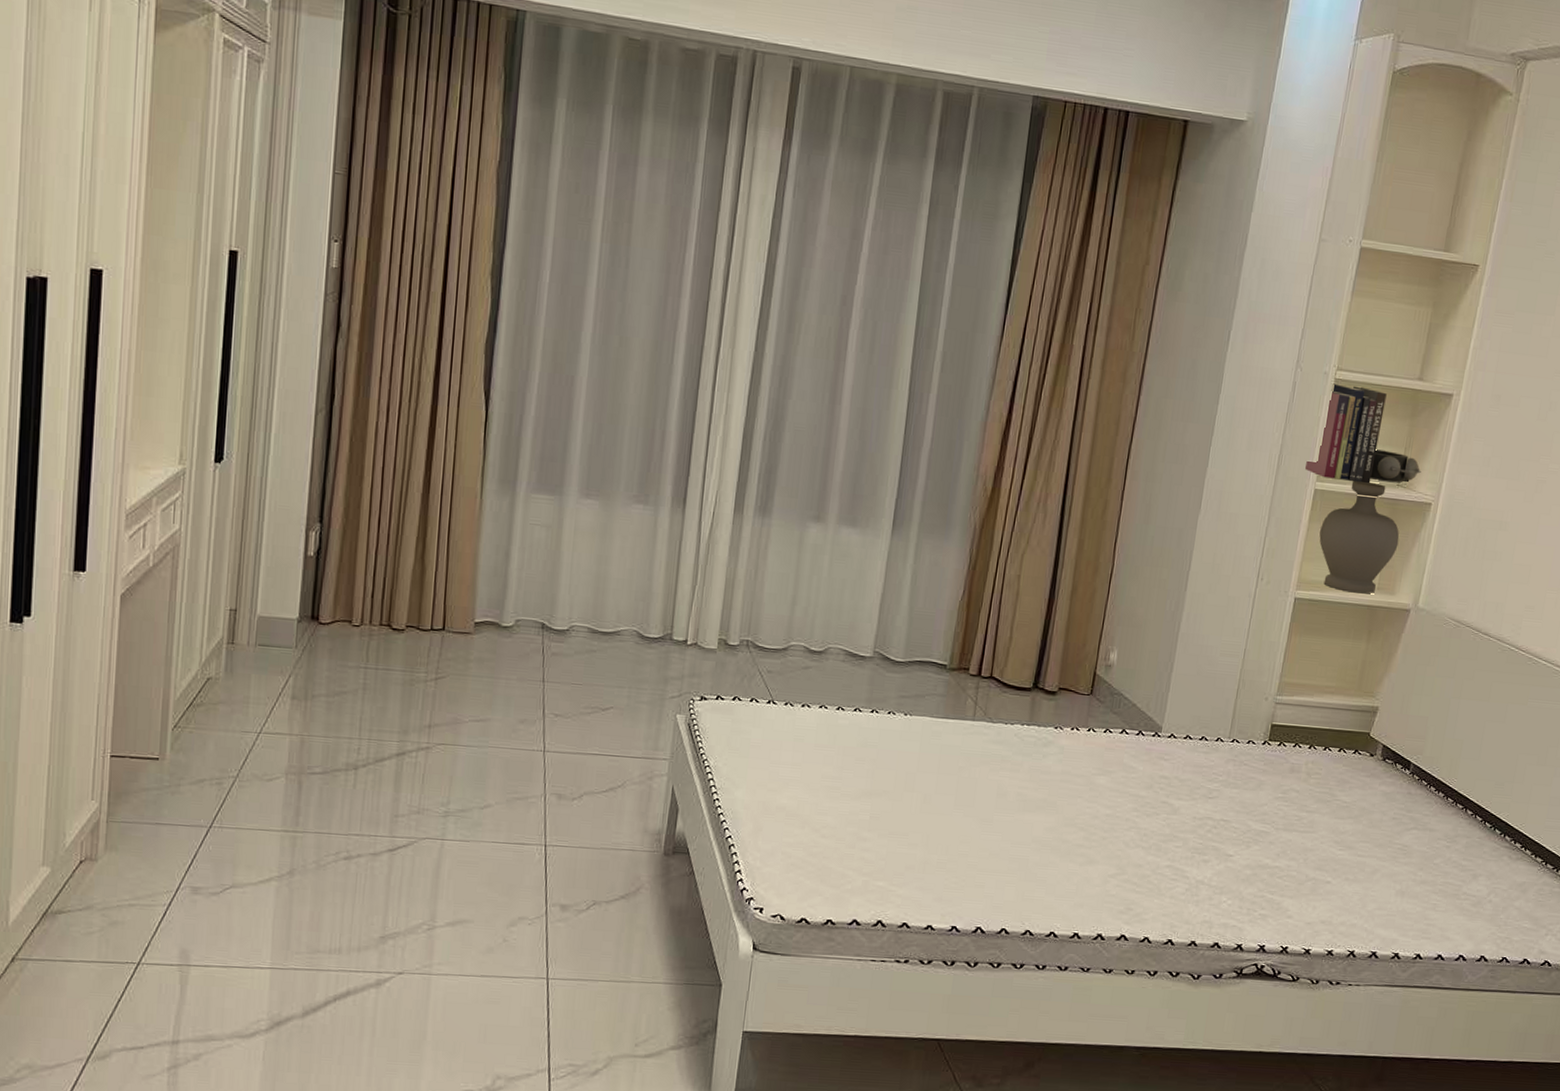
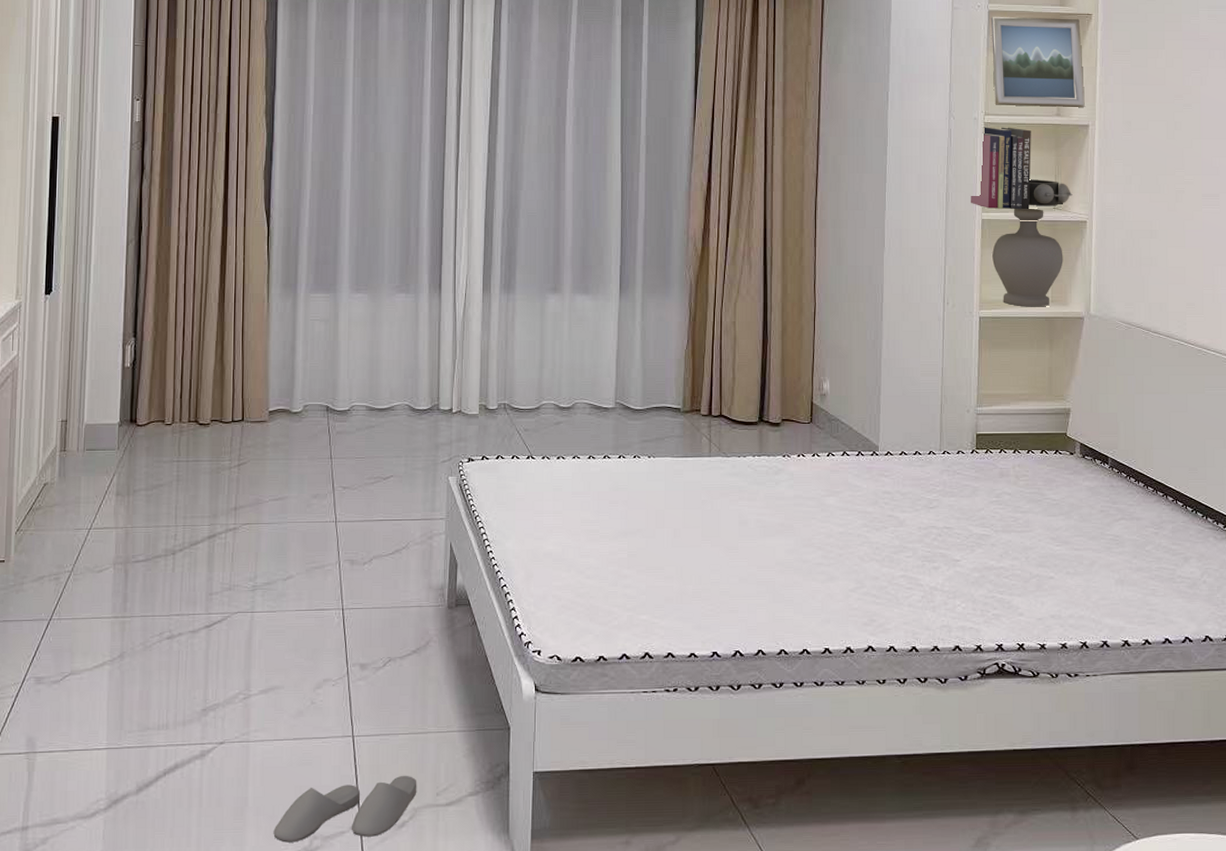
slippers: none [452,1022,615,1082] -> present [273,775,417,843]
picture frame: none [1351,254,1464,374] -> present [990,16,1085,108]

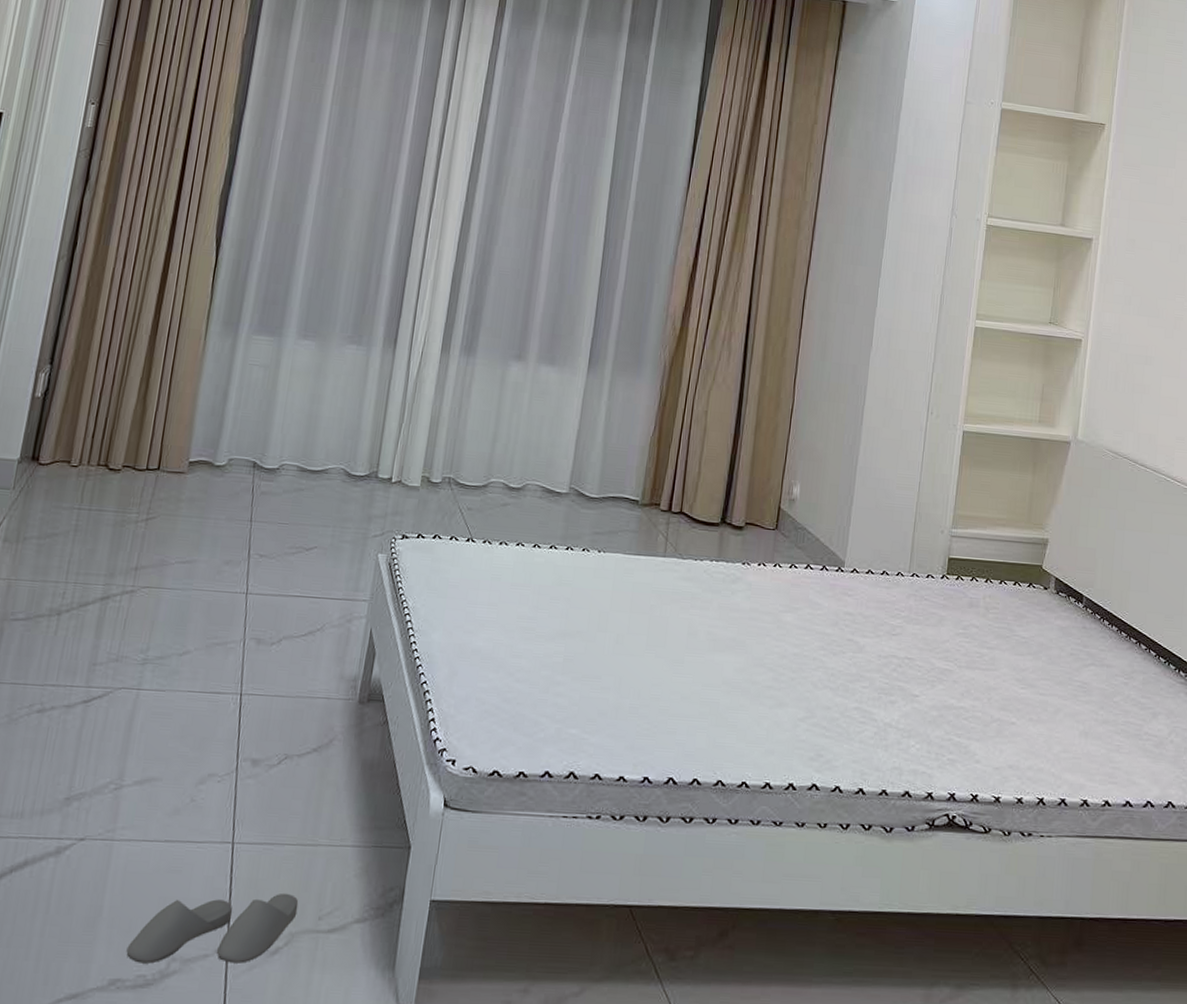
books: present [971,127,1031,210] -> none [965,229,1034,322]
picture frame: present [990,16,1085,108] -> none [999,115,1092,221]
decorative vase: present [992,208,1063,307] -> none [982,319,1055,427]
alarm clock: present [1028,179,1073,205] -> none [1024,289,1070,320]

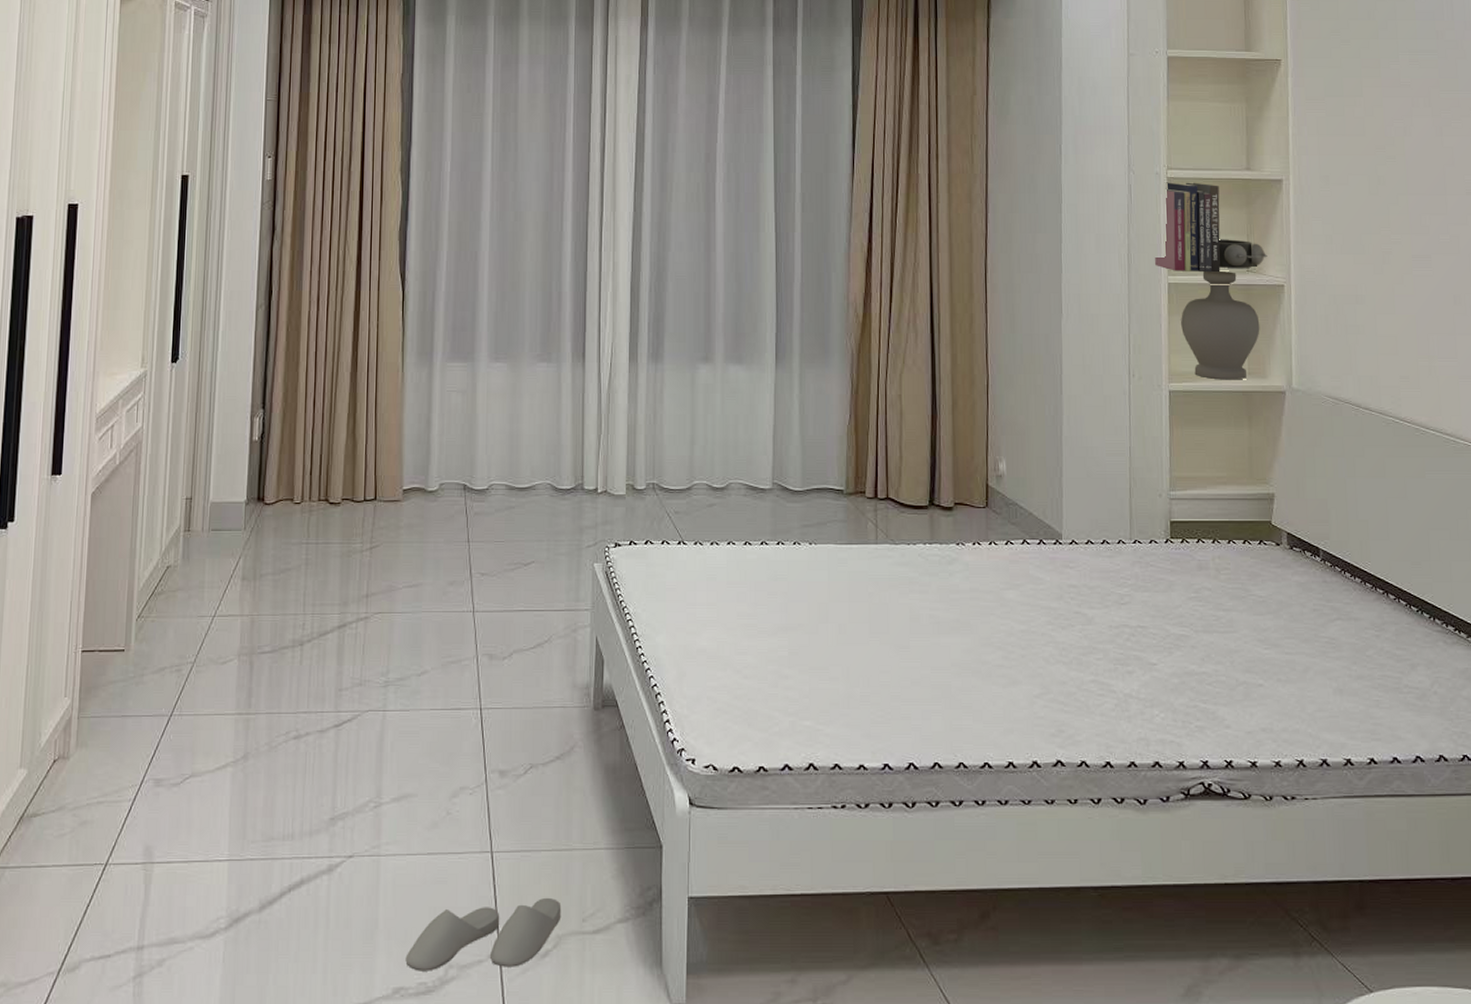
books: none [965,229,1034,322] -> present [1155,182,1220,273]
decorative vase: none [982,319,1055,427] -> present [1181,270,1260,380]
alarm clock: none [1024,289,1070,320] -> present [1218,239,1268,268]

